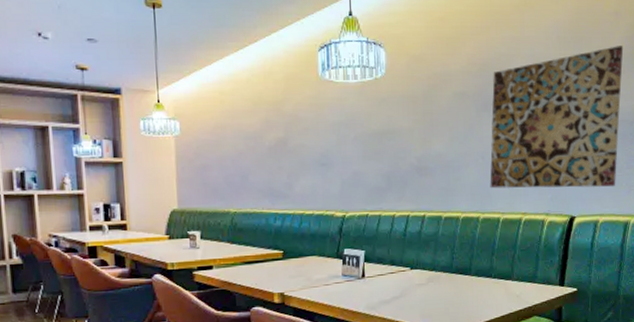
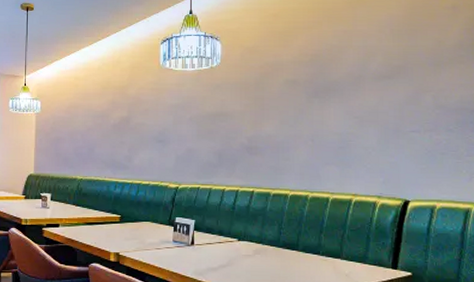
wall art: present [490,46,624,189] -> none [319,37,462,174]

